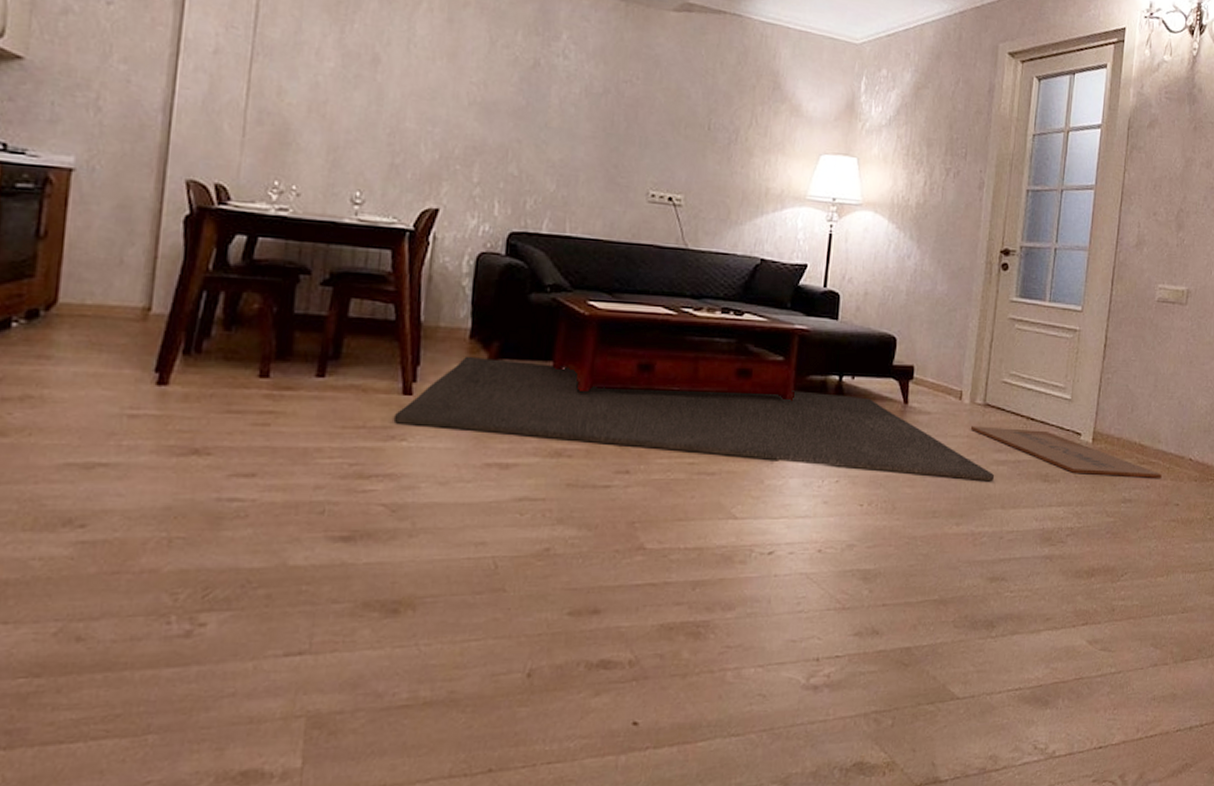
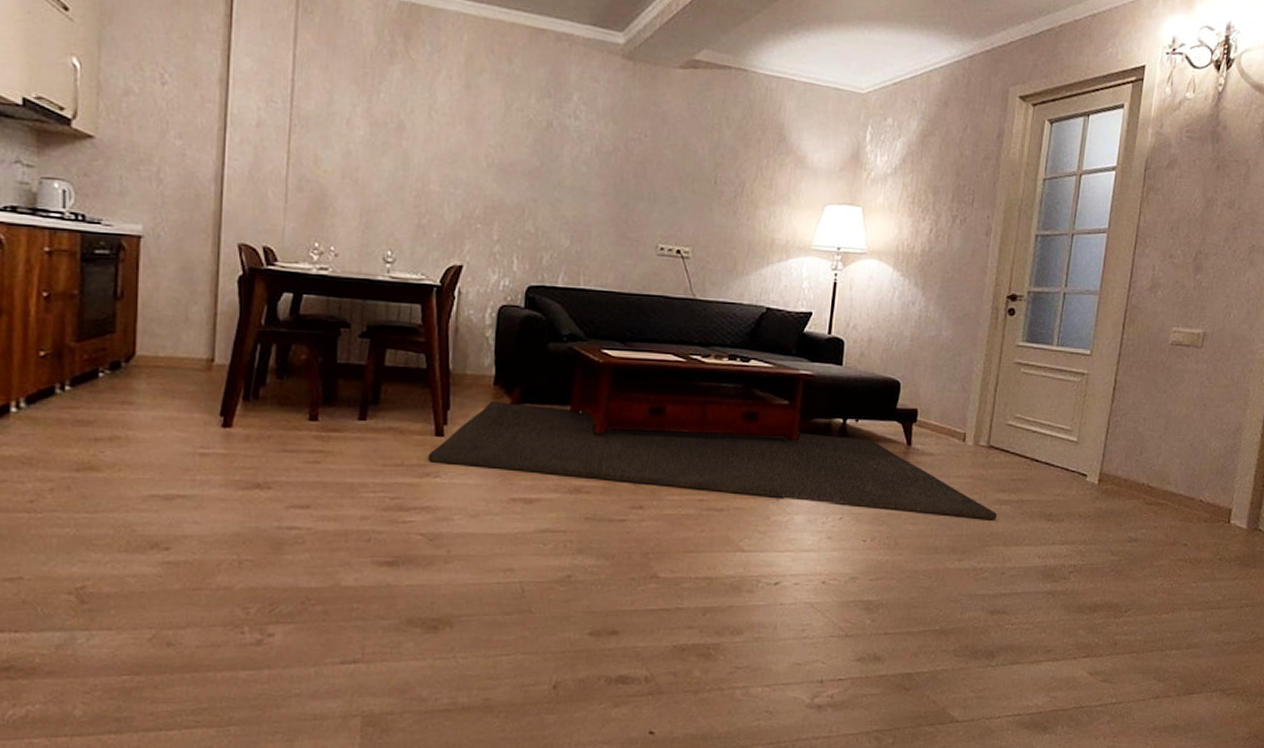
doormat: present [970,425,1162,478] -> none [973,466,1170,519]

